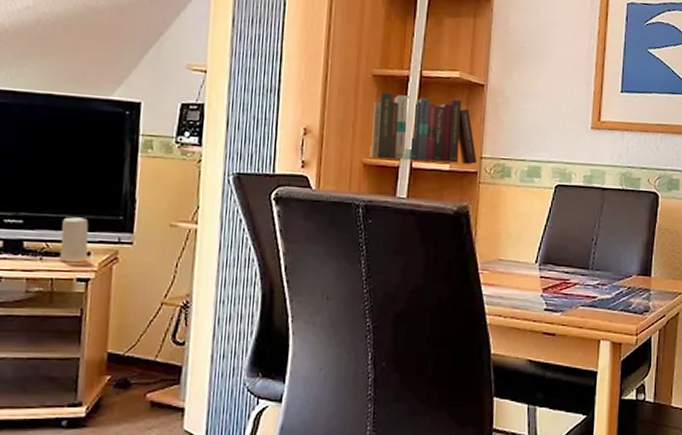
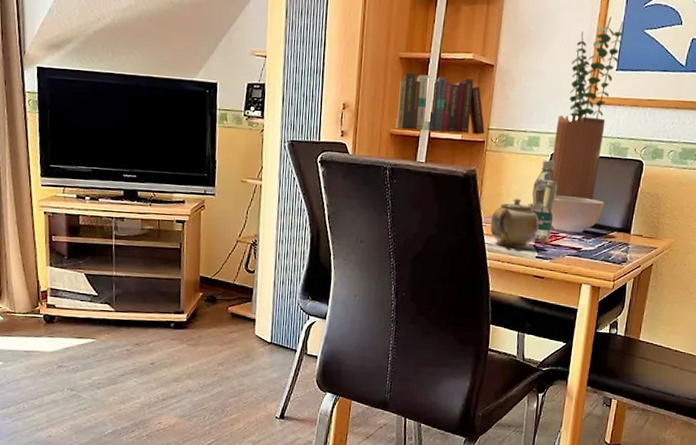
candle: present [59,217,89,263] -> none [163,173,183,209]
teapot: none [488,239,546,299] -> present [490,198,539,248]
bottle: none [536,193,565,293] -> present [531,160,558,243]
vase: none [557,34,627,240] -> present [552,16,624,201]
bowl: none [560,234,620,278] -> present [551,195,605,233]

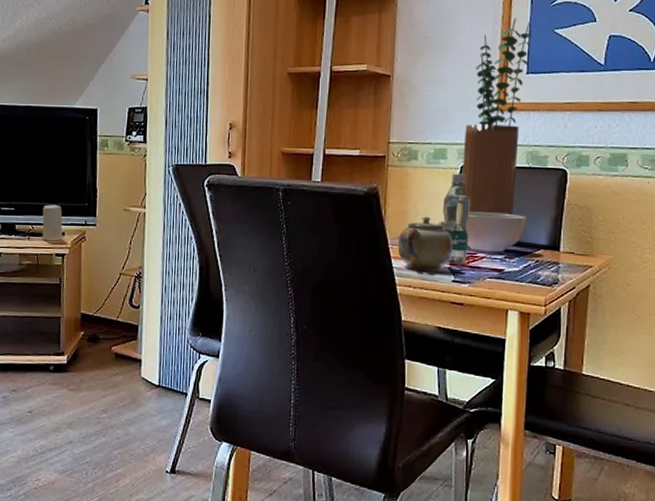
candle: none [163,173,183,209] -> present [41,205,63,241]
books: present [395,72,485,135] -> none [287,88,385,150]

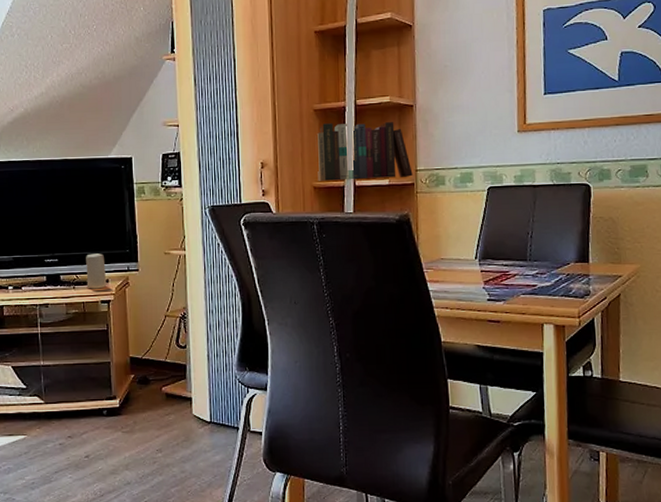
books: none [287,88,385,150] -> present [316,122,413,181]
teapot: present [397,216,453,271] -> none [432,239,486,292]
bottle: present [443,173,471,265] -> none [473,195,501,285]
vase: present [463,18,532,216] -> none [488,41,547,233]
bowl: present [466,211,527,252] -> none [497,230,555,269]

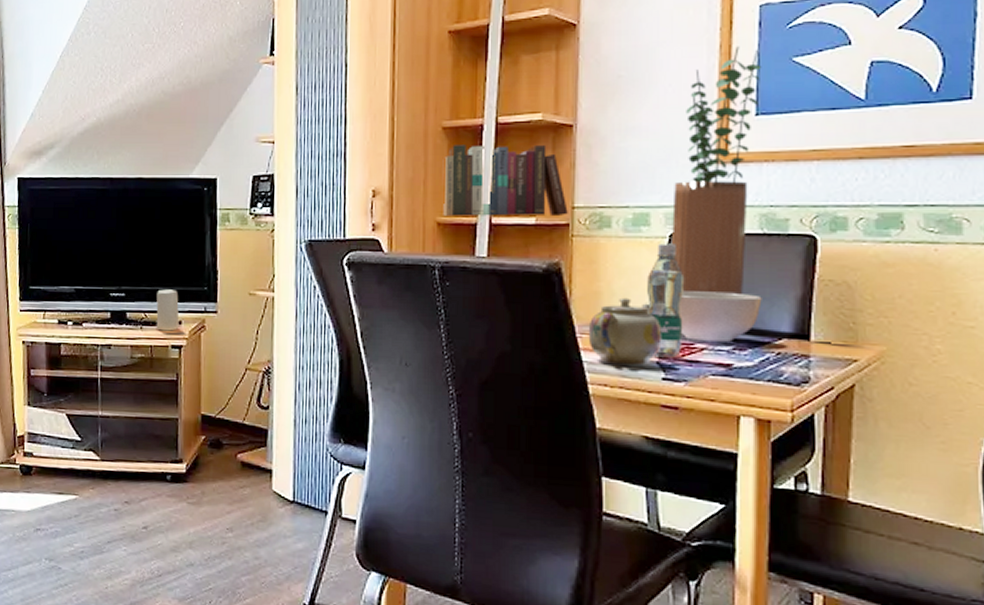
teapot: none [432,239,486,292] -> present [588,297,662,366]
bottle: none [473,195,501,285] -> present [647,243,685,359]
vase: none [488,41,547,233] -> present [672,46,762,296]
bowl: none [497,230,555,269] -> present [680,291,762,342]

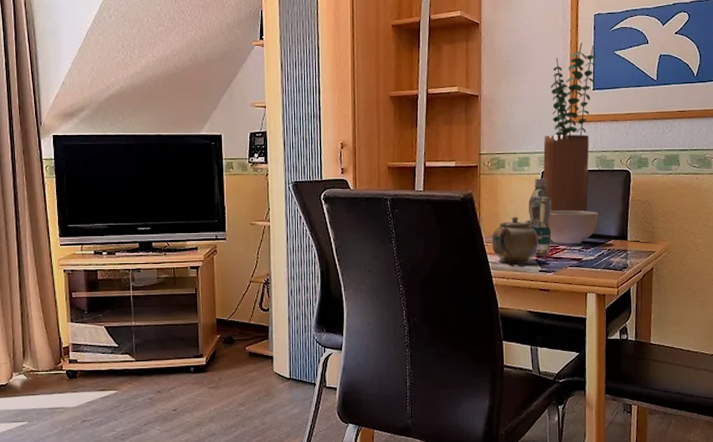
candle: present [156,289,180,331] -> none [177,223,196,256]
books: present [443,145,568,217] -> none [391,109,477,162]

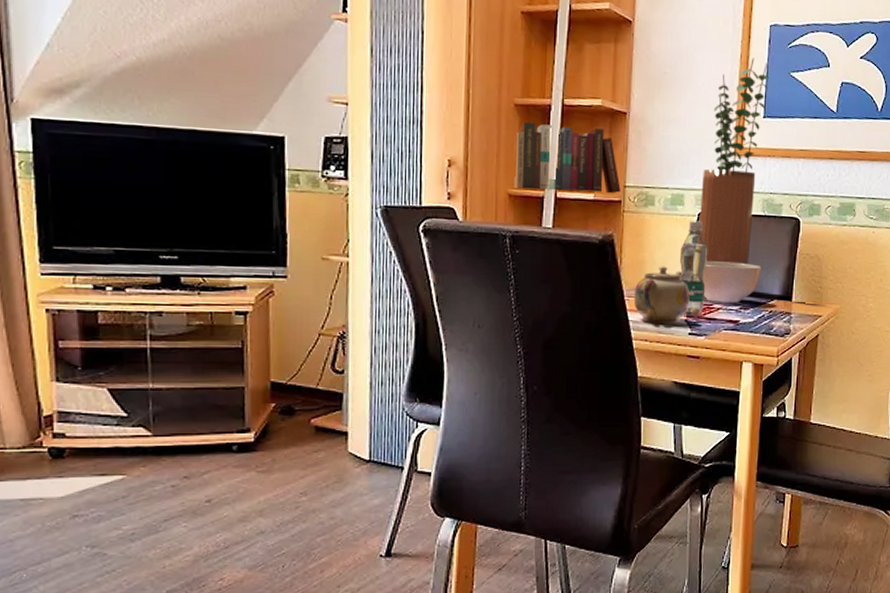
books: none [391,109,477,162] -> present [514,122,621,194]

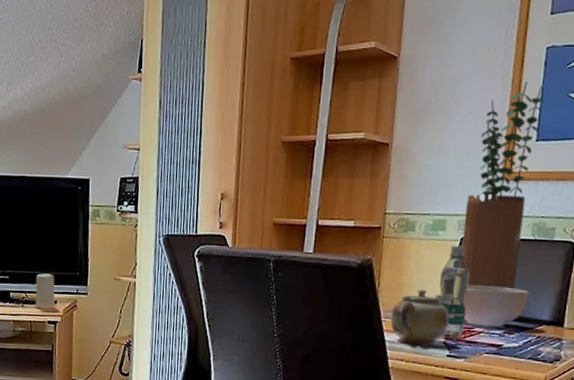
candle: none [216,252,244,297] -> present [35,273,55,309]
books: present [514,122,621,194] -> none [279,157,381,221]

